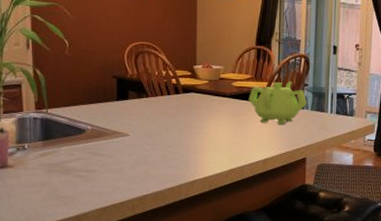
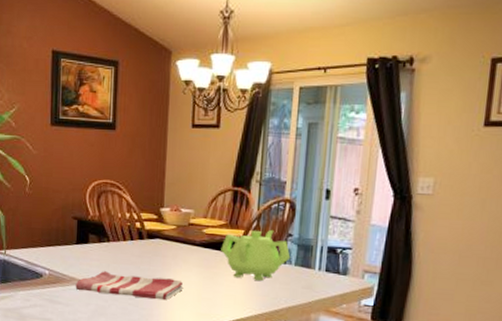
dish towel: none [117,124,217,147] -> present [75,271,184,301]

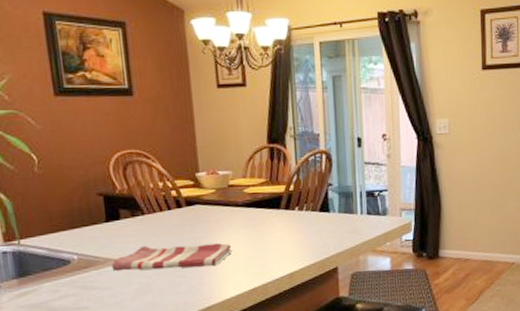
teapot: present [221,229,291,281] -> none [264,181,334,232]

